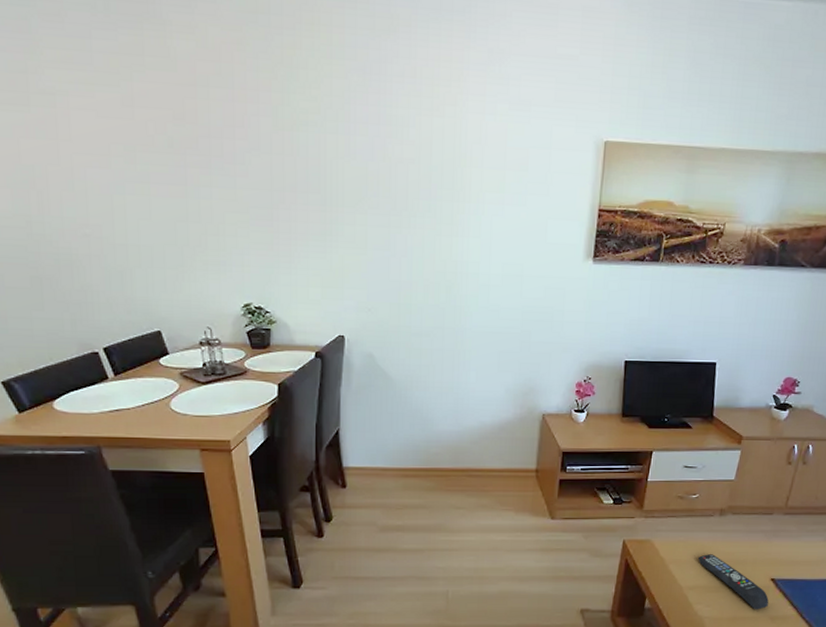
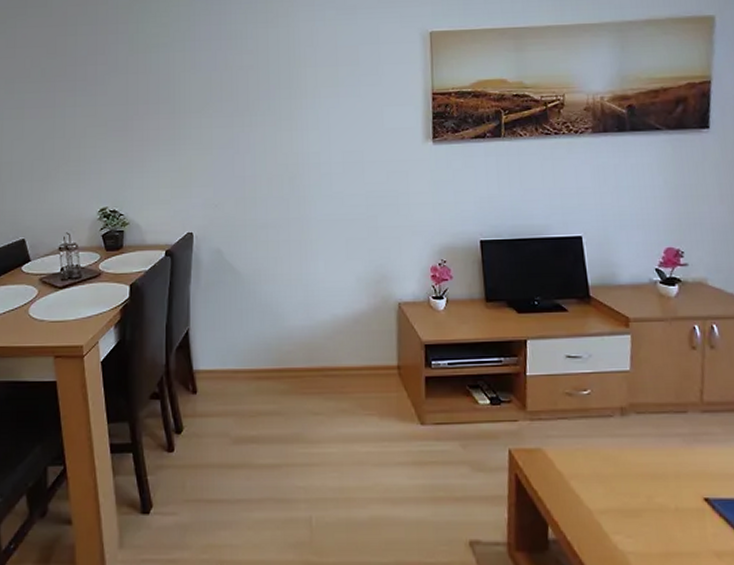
remote control: present [698,554,769,610] -> none [605,466,708,542]

